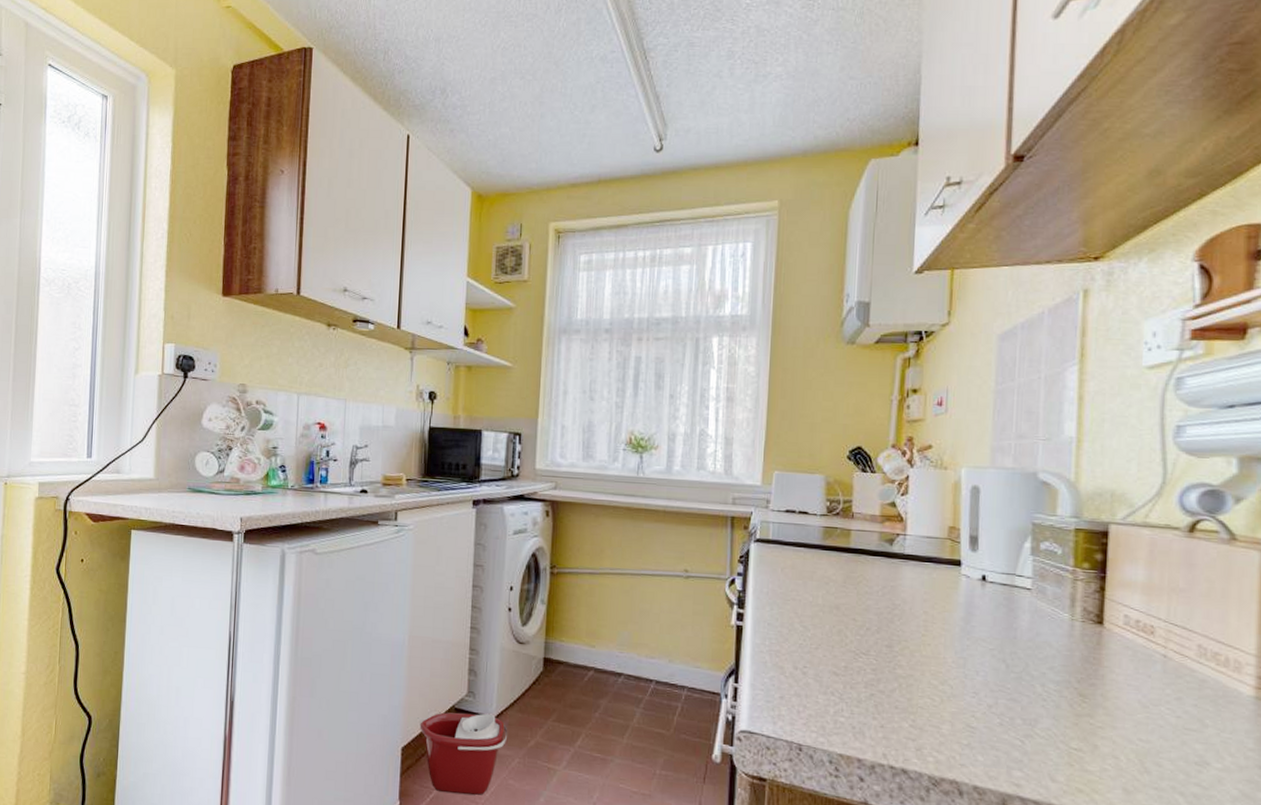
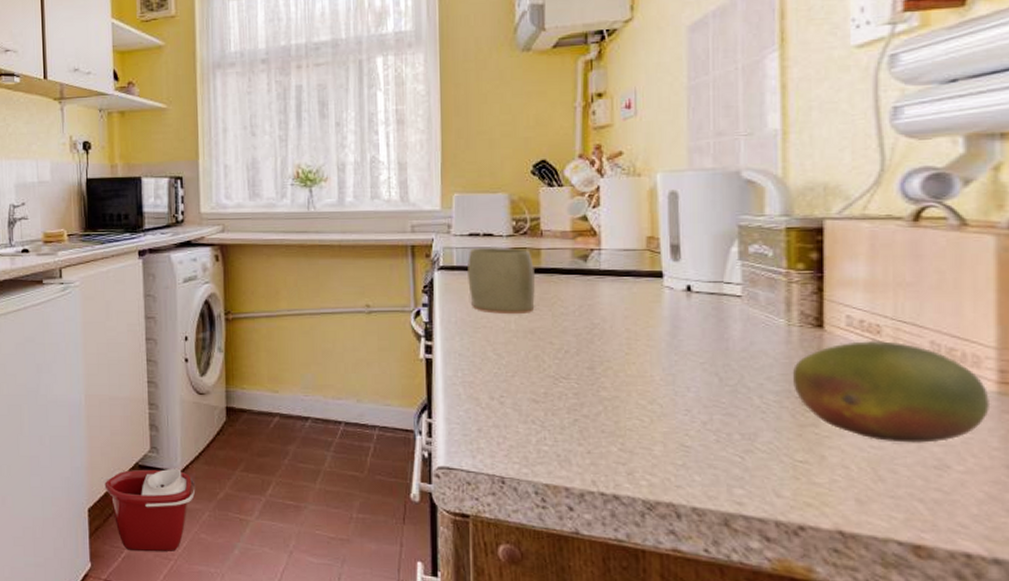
mug: none [781,524,845,591] -> present [468,248,536,315]
fruit: none [1073,639,1249,740] -> present [793,340,991,443]

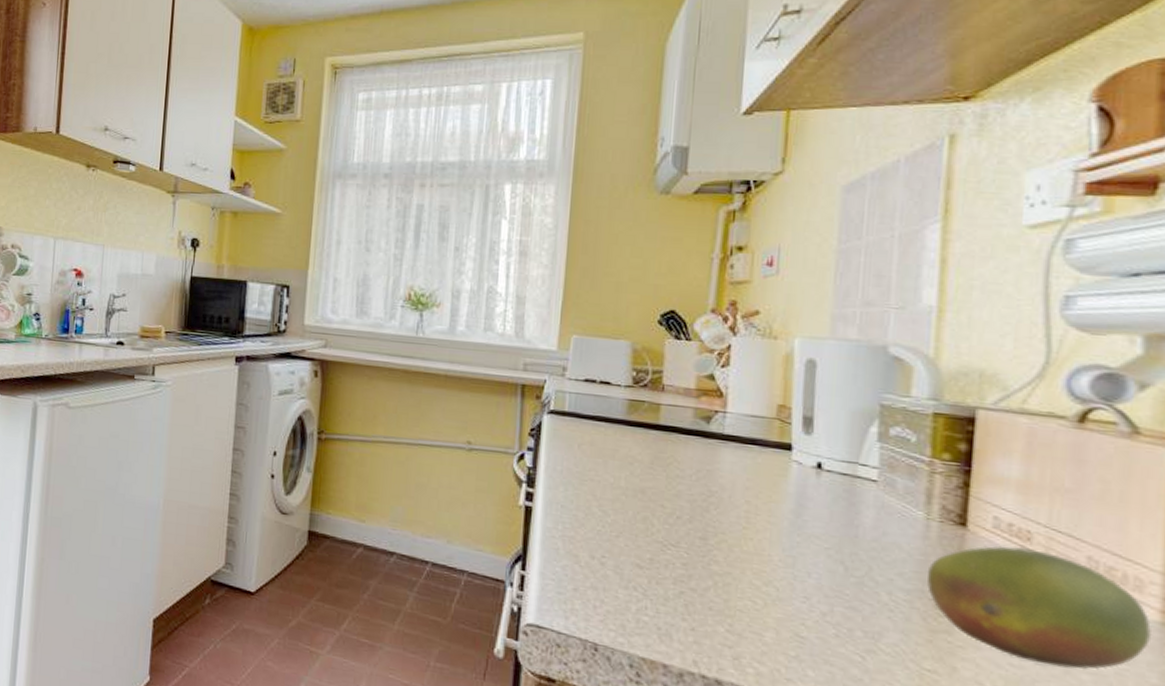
bucket: present [104,468,196,551] -> none [173,584,268,676]
mug: present [468,248,536,315] -> none [578,395,653,472]

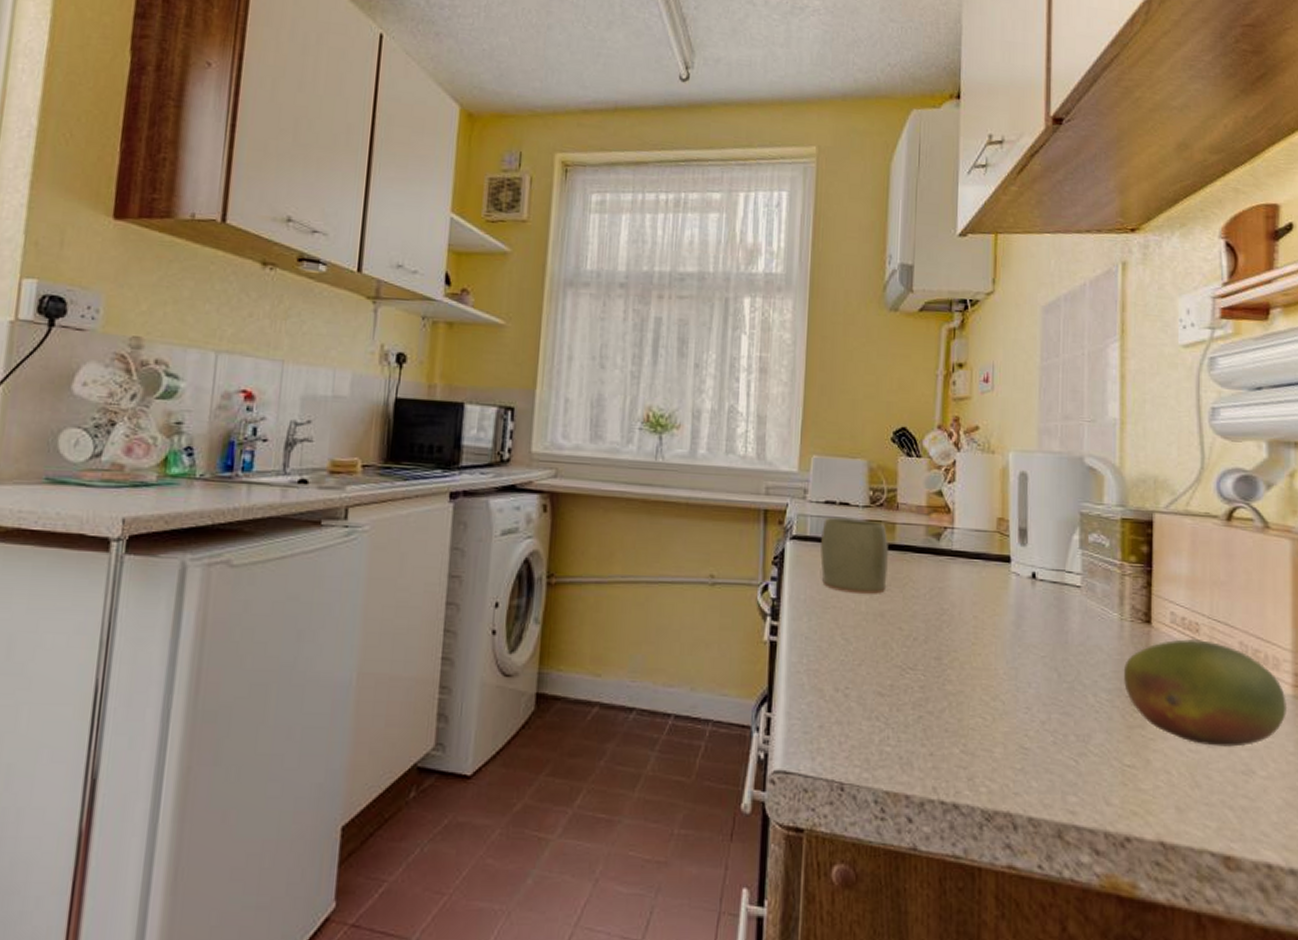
mug: none [578,395,653,472] -> present [820,518,889,595]

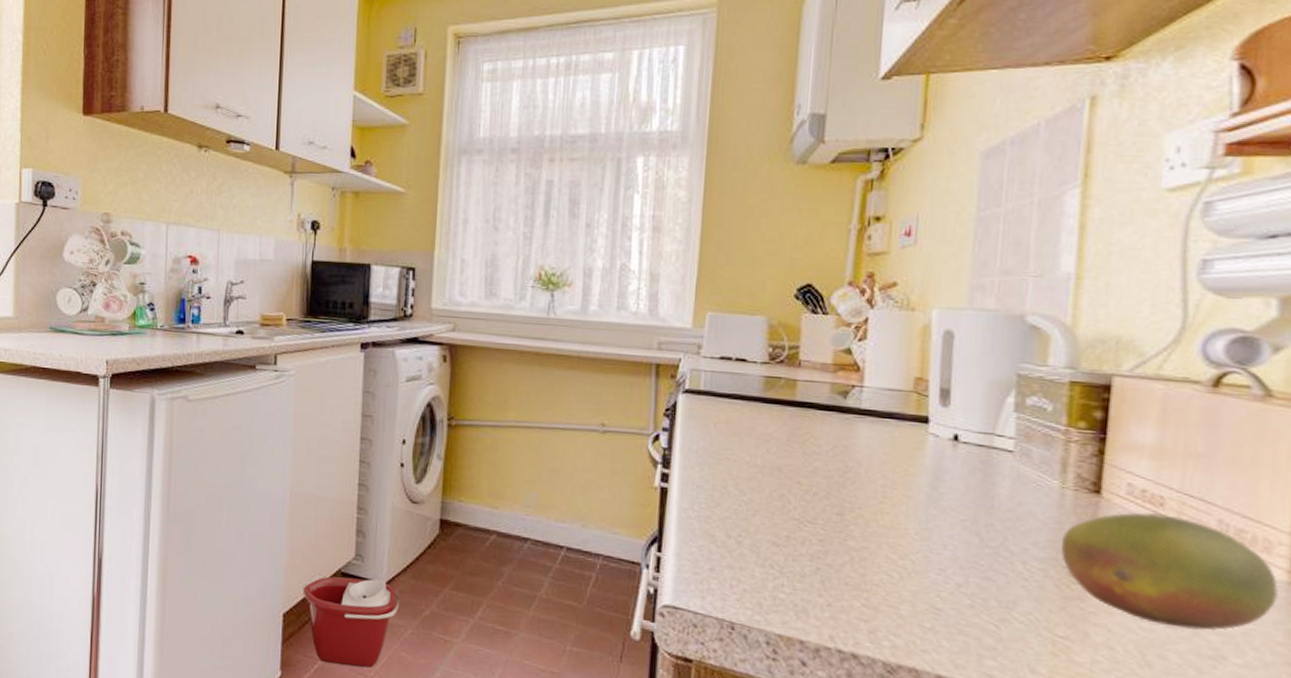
bucket: none [368,771,487,883] -> present [303,576,400,668]
mug: present [820,518,889,595] -> none [714,373,789,450]

